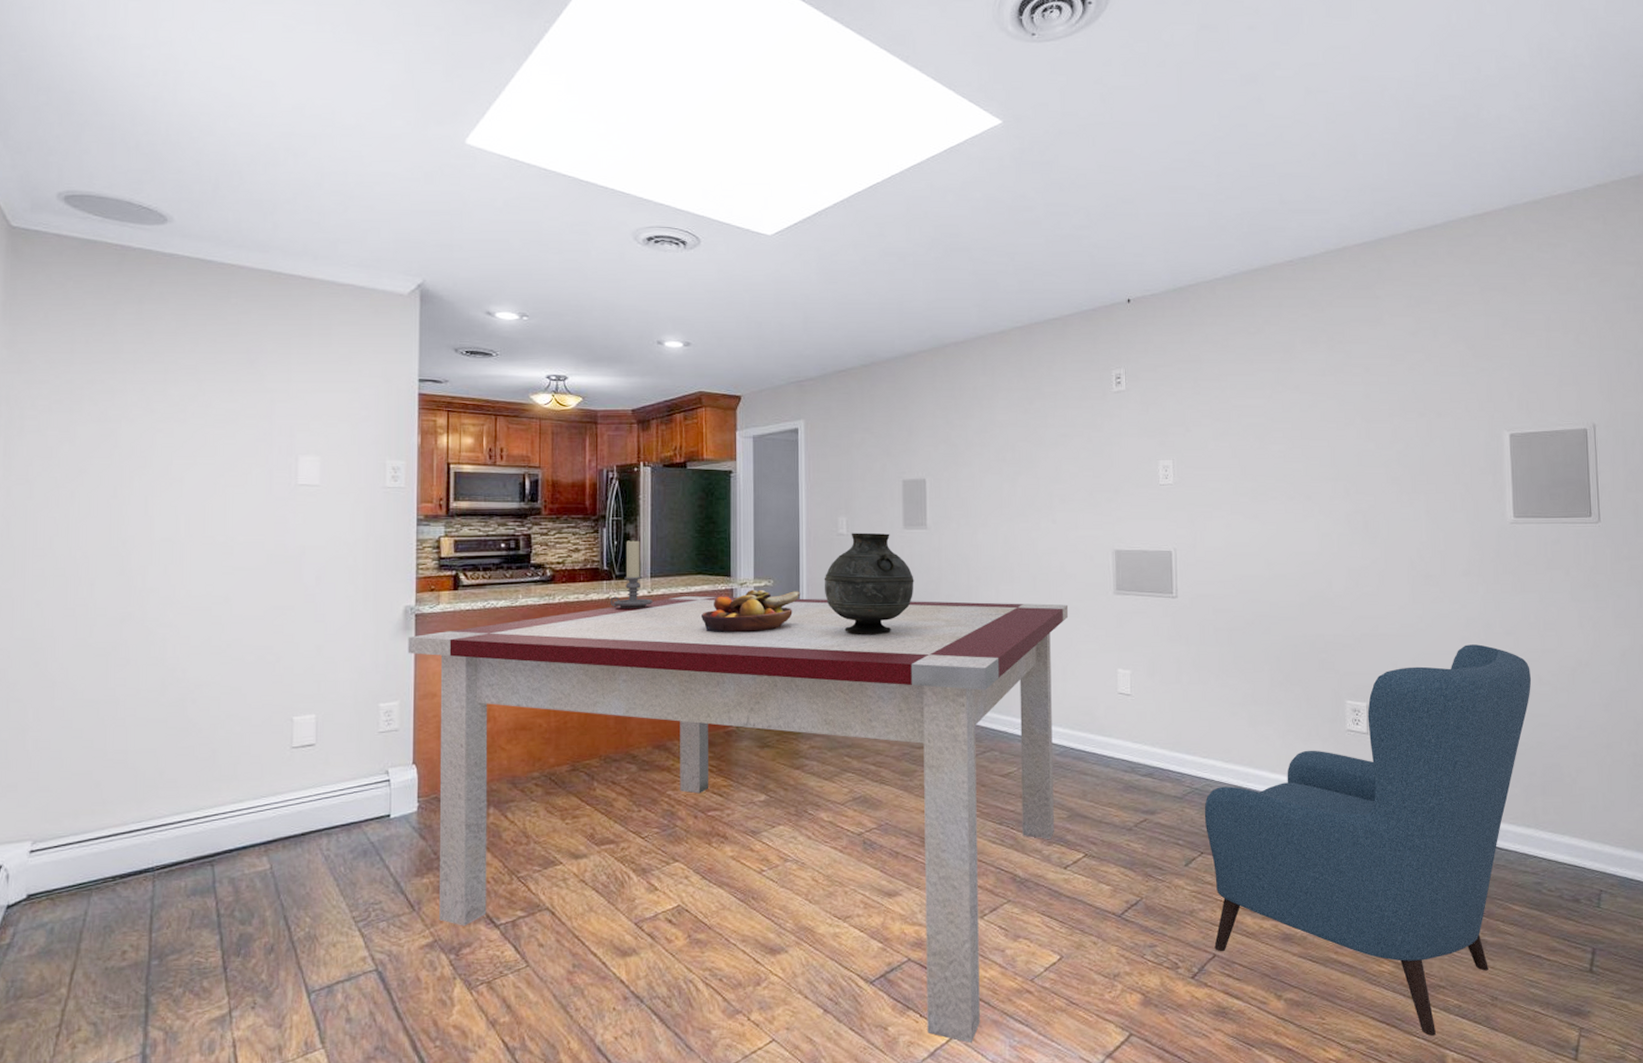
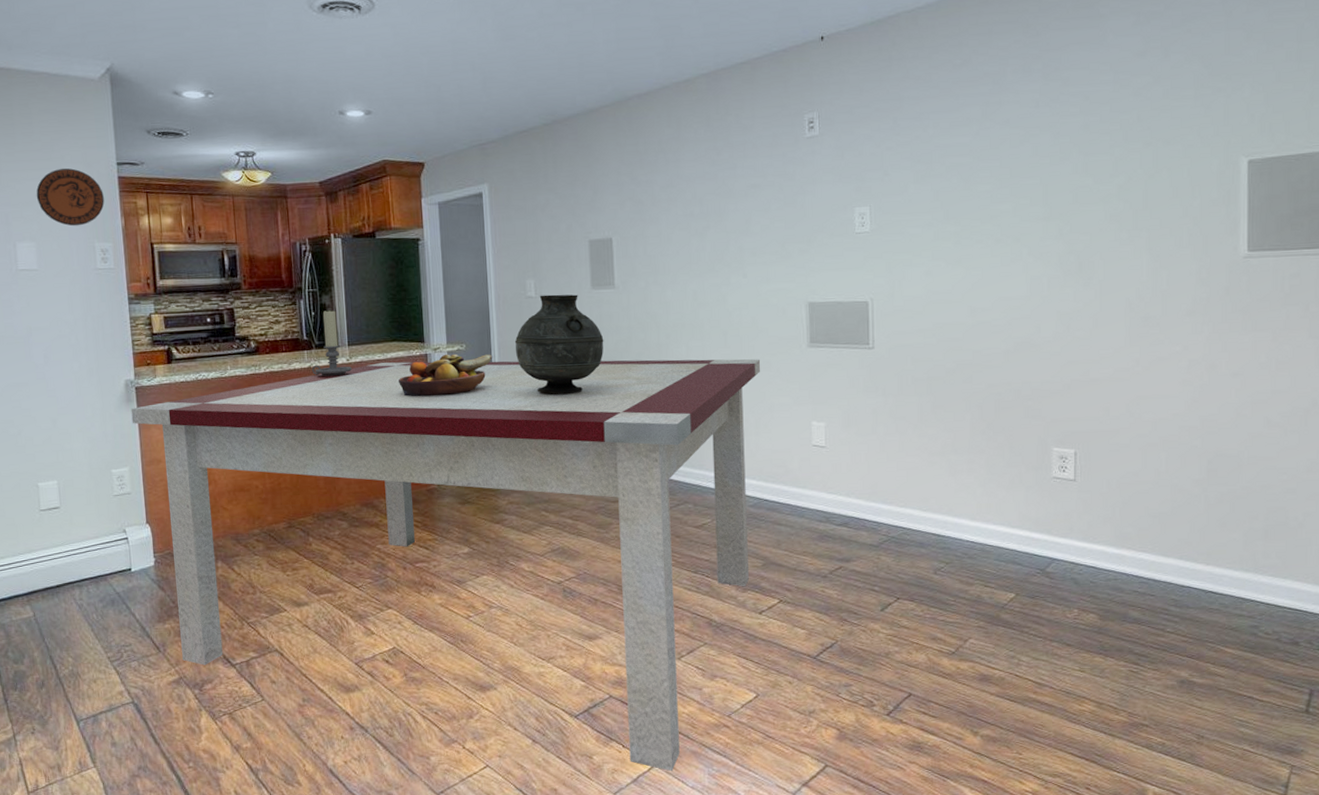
decorative plate: none [326,381,401,442] -> present [36,168,105,227]
armchair: present [1204,644,1532,1036] -> none [901,387,1259,771]

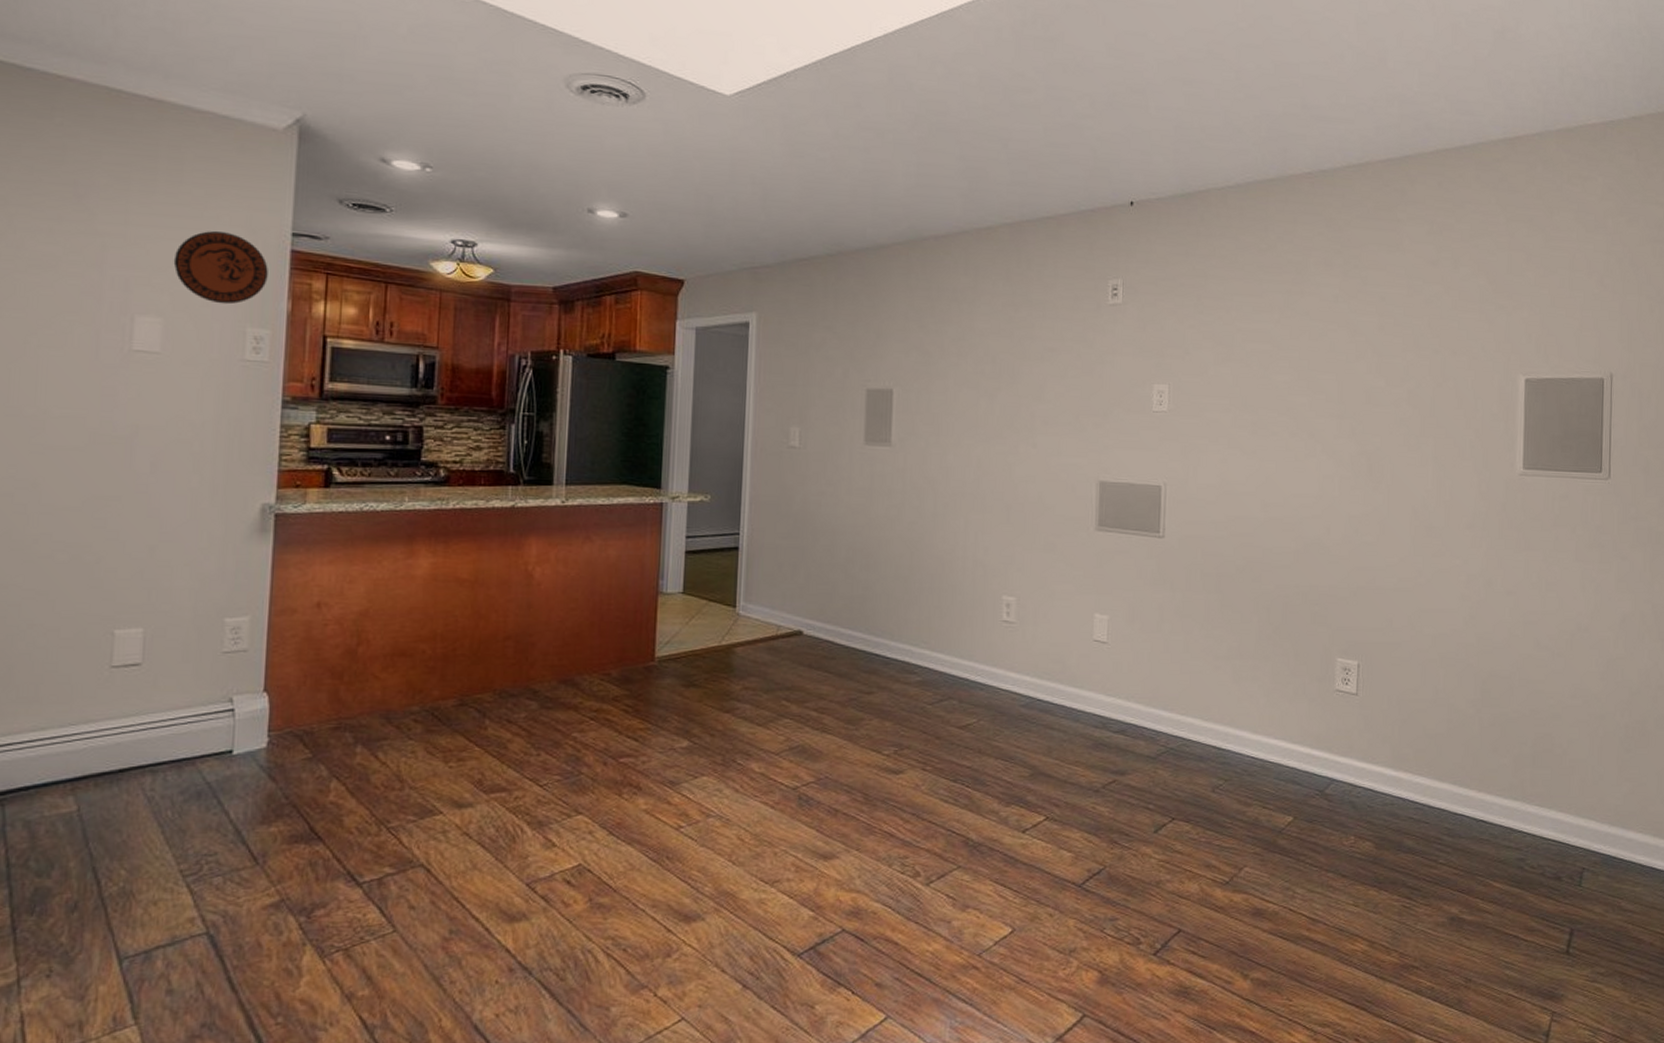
dining table: present [131,359,761,771] -> none [263,508,1045,1023]
candle holder: present [312,309,352,377] -> none [516,439,567,521]
fruit bowl: present [398,354,493,397] -> none [623,504,742,555]
vase: present [514,294,604,394] -> none [769,446,874,563]

